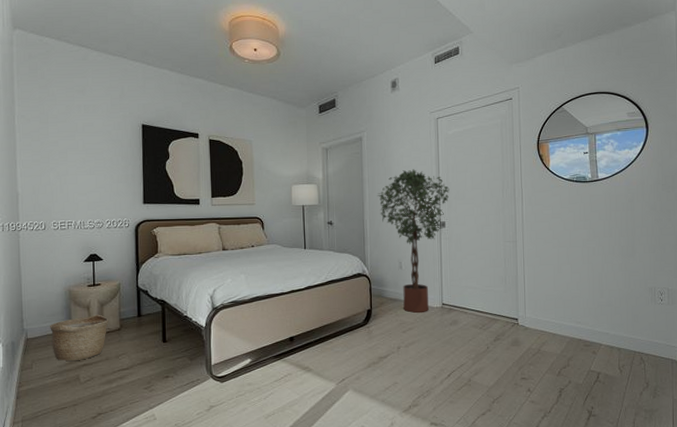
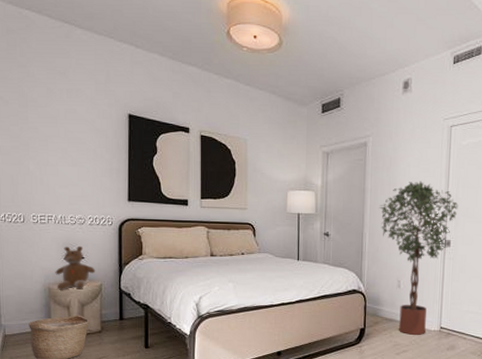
stuffed bear: none [75,248,114,292] -> present [55,245,96,290]

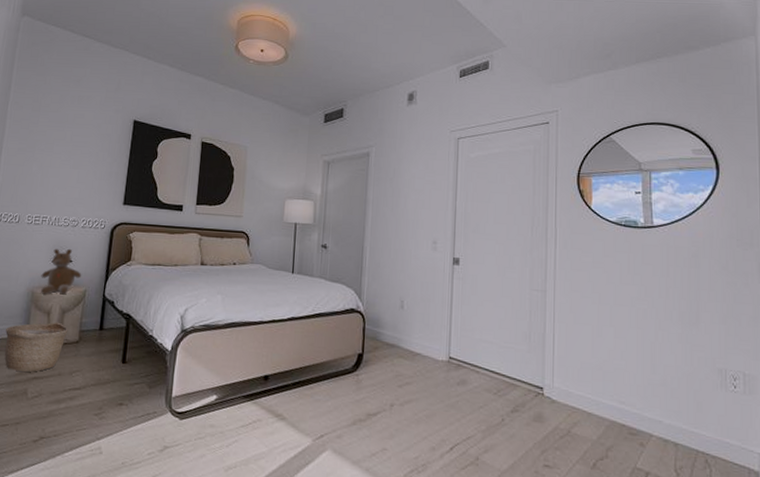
potted tree: present [379,181,458,335] -> none [381,193,468,365]

